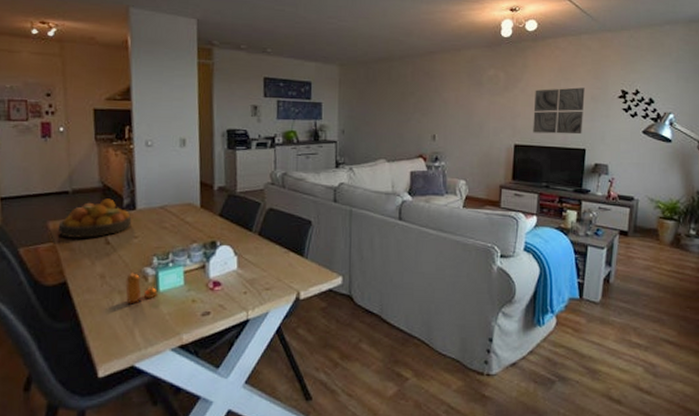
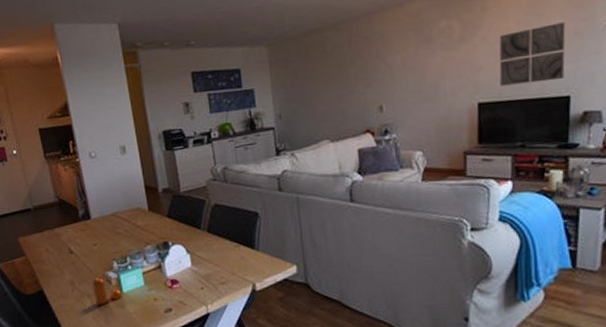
fruit bowl: present [58,198,132,238] -> none [27,211,89,251]

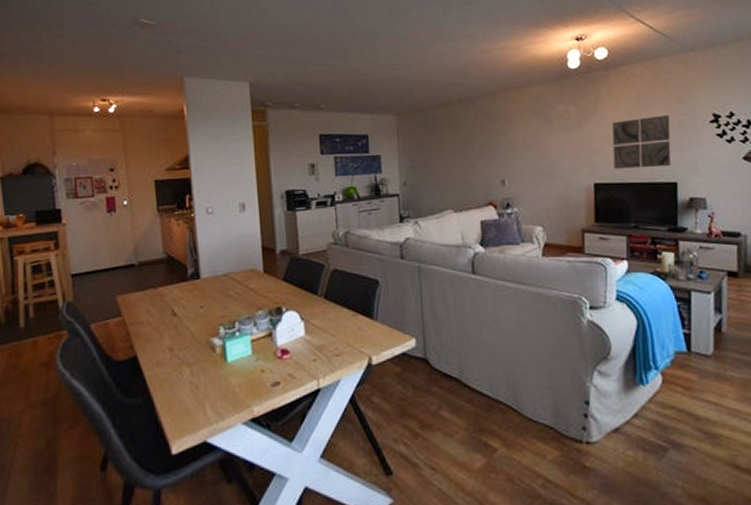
pepper shaker: present [92,277,122,306] -> none [194,344,226,377]

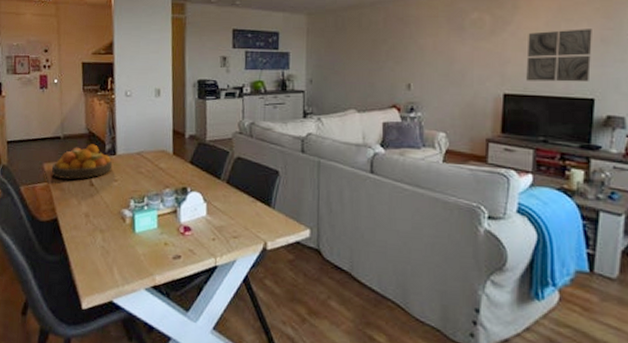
fruit bowl: none [126,269,197,311] -> present [51,144,113,180]

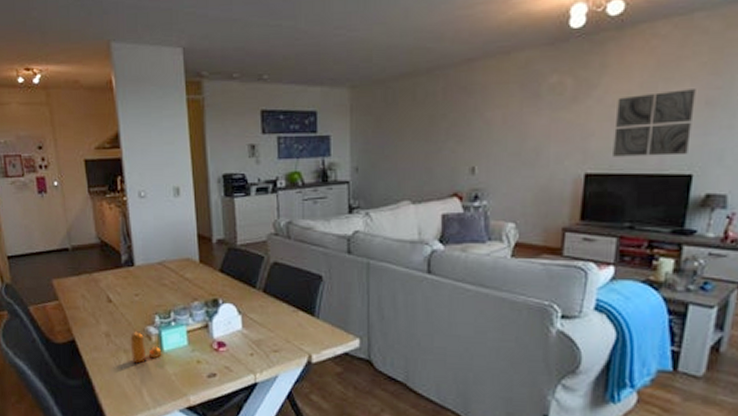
fruit bowl: present [51,144,113,180] -> none [62,255,131,296]
pepper shaker: none [106,213,134,243] -> present [130,331,162,364]

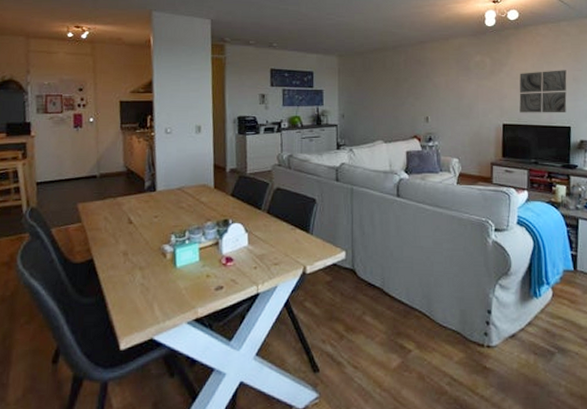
pepper shaker: present [130,331,162,364] -> none [146,250,175,280]

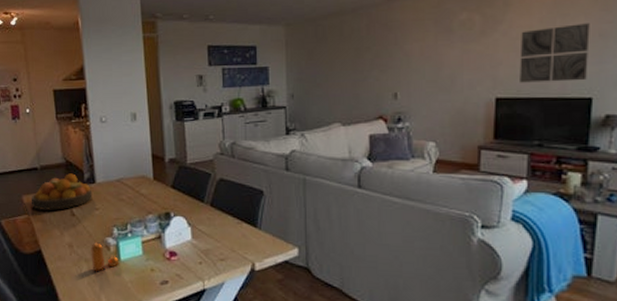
fruit bowl: none [86,181,152,218] -> present [31,173,93,210]
pepper shaker: none [146,250,175,280] -> present [91,242,119,272]

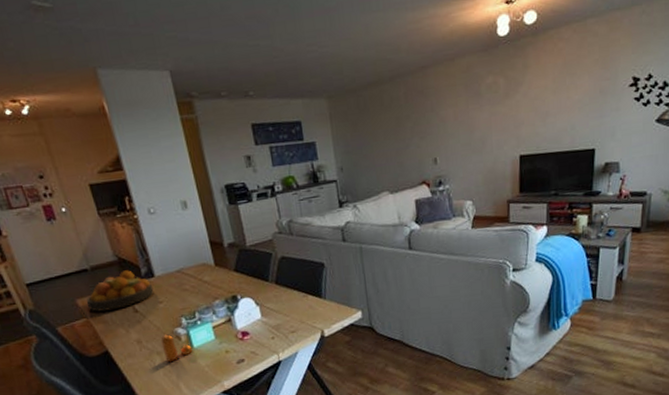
wall art: present [520,23,590,83] -> none [538,81,593,140]

